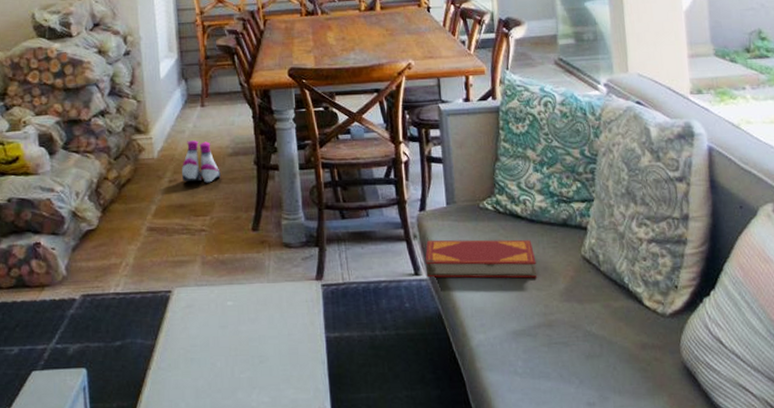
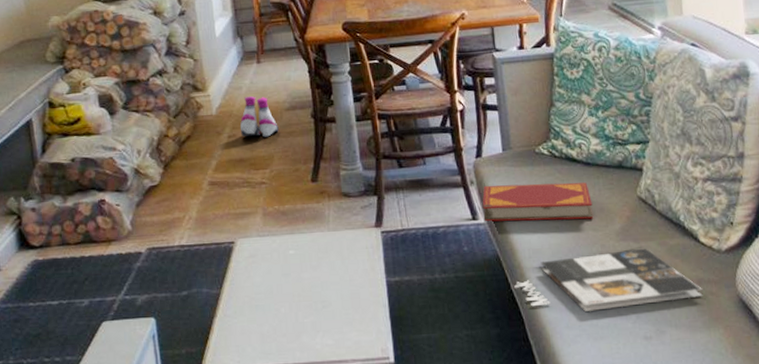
magazine: none [456,310,647,374] -> present [514,248,703,311]

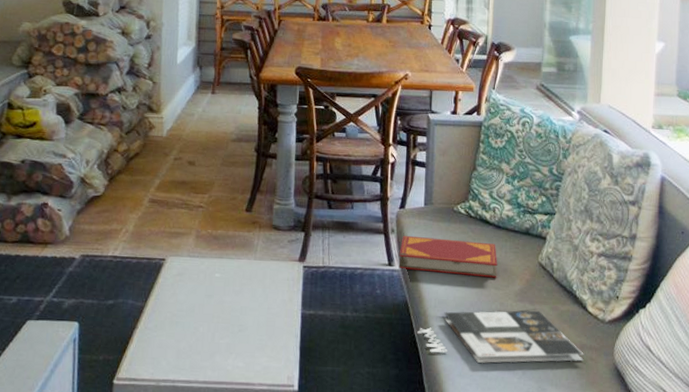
boots: present [239,96,279,137] -> none [186,124,223,164]

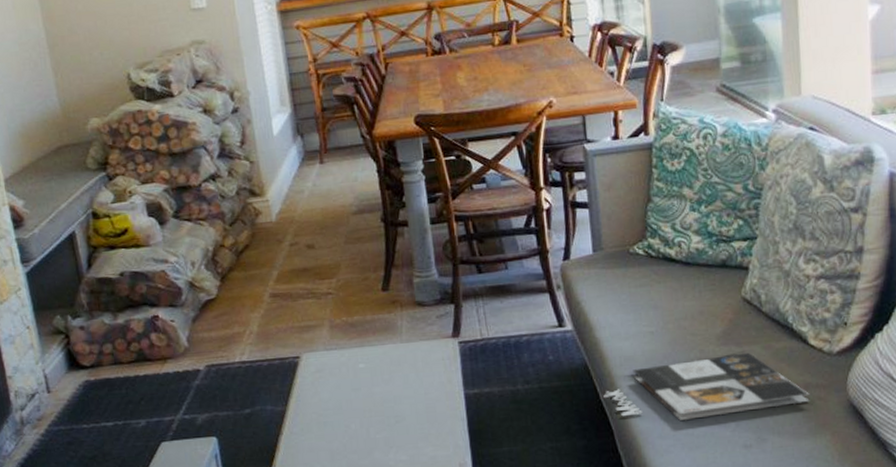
hardback book: present [398,235,498,278] -> none [569,284,693,329]

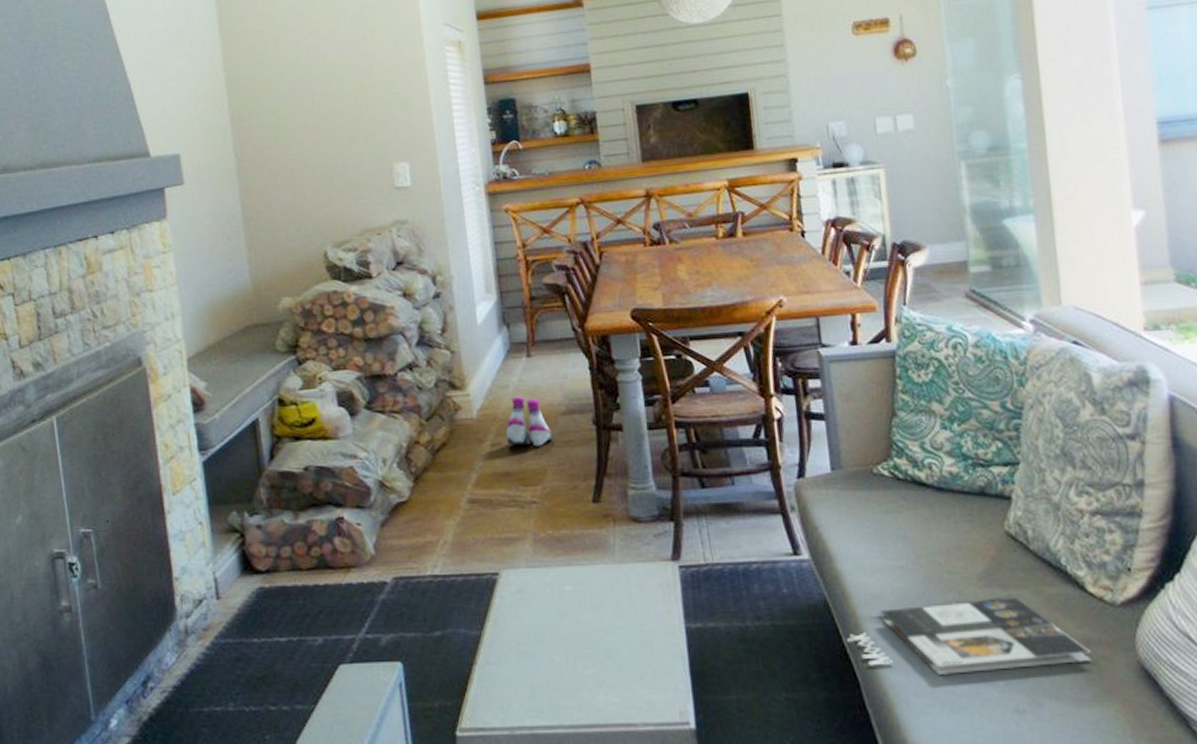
boots: none [302,200,345,244] -> present [505,397,553,447]

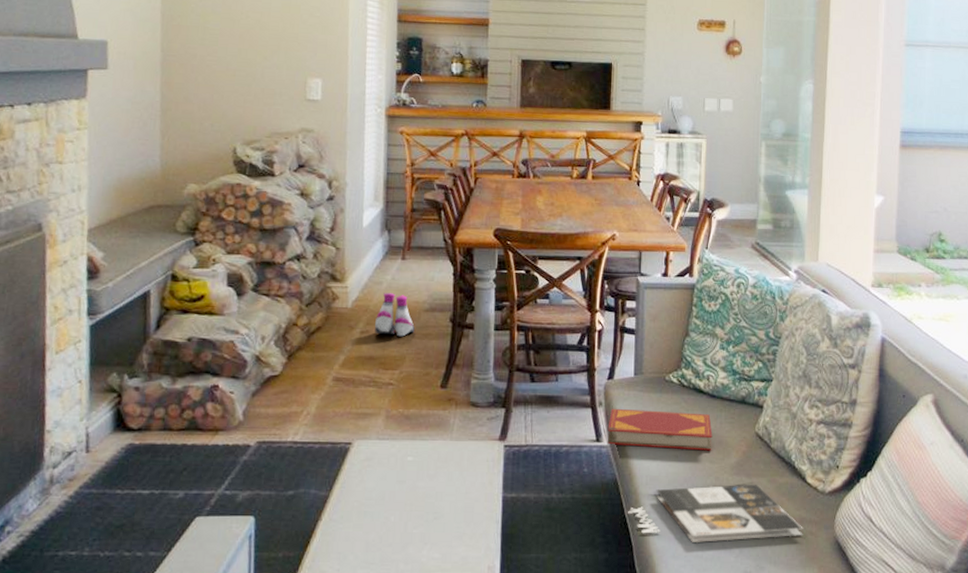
hardback book: none [805,511,949,559] -> present [607,408,713,451]

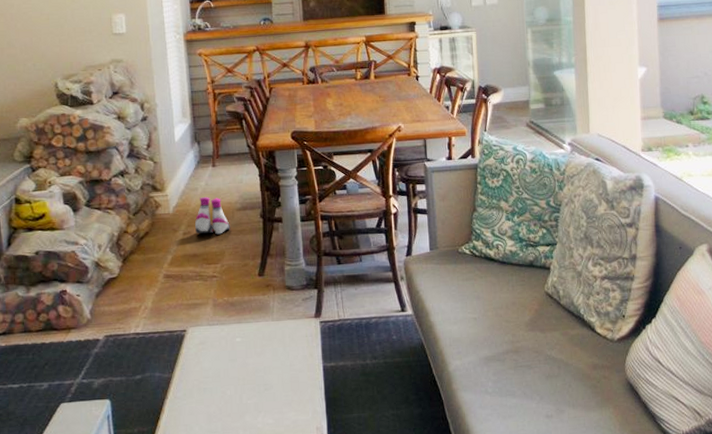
hardback book: present [607,408,713,451] -> none [410,279,507,314]
magazine: present [628,484,803,542] -> none [436,337,597,393]

